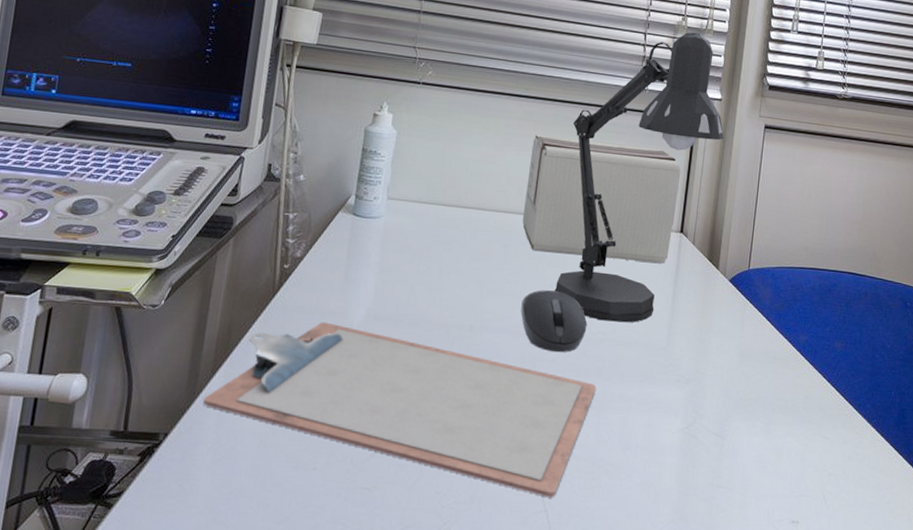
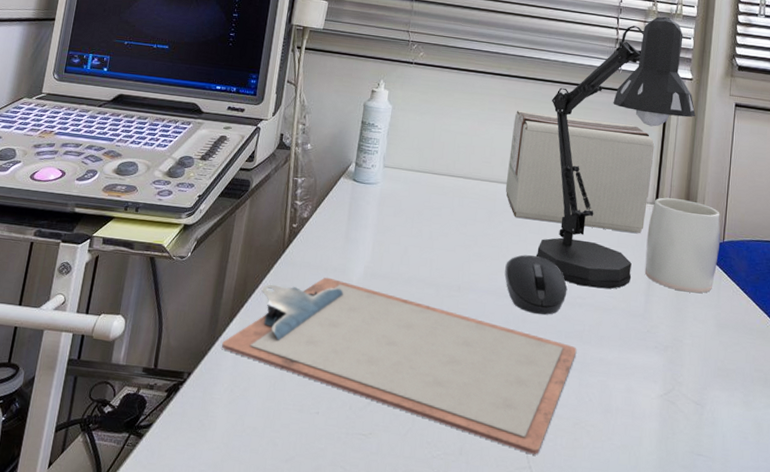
mug: none [668,225,747,324] -> present [644,197,721,294]

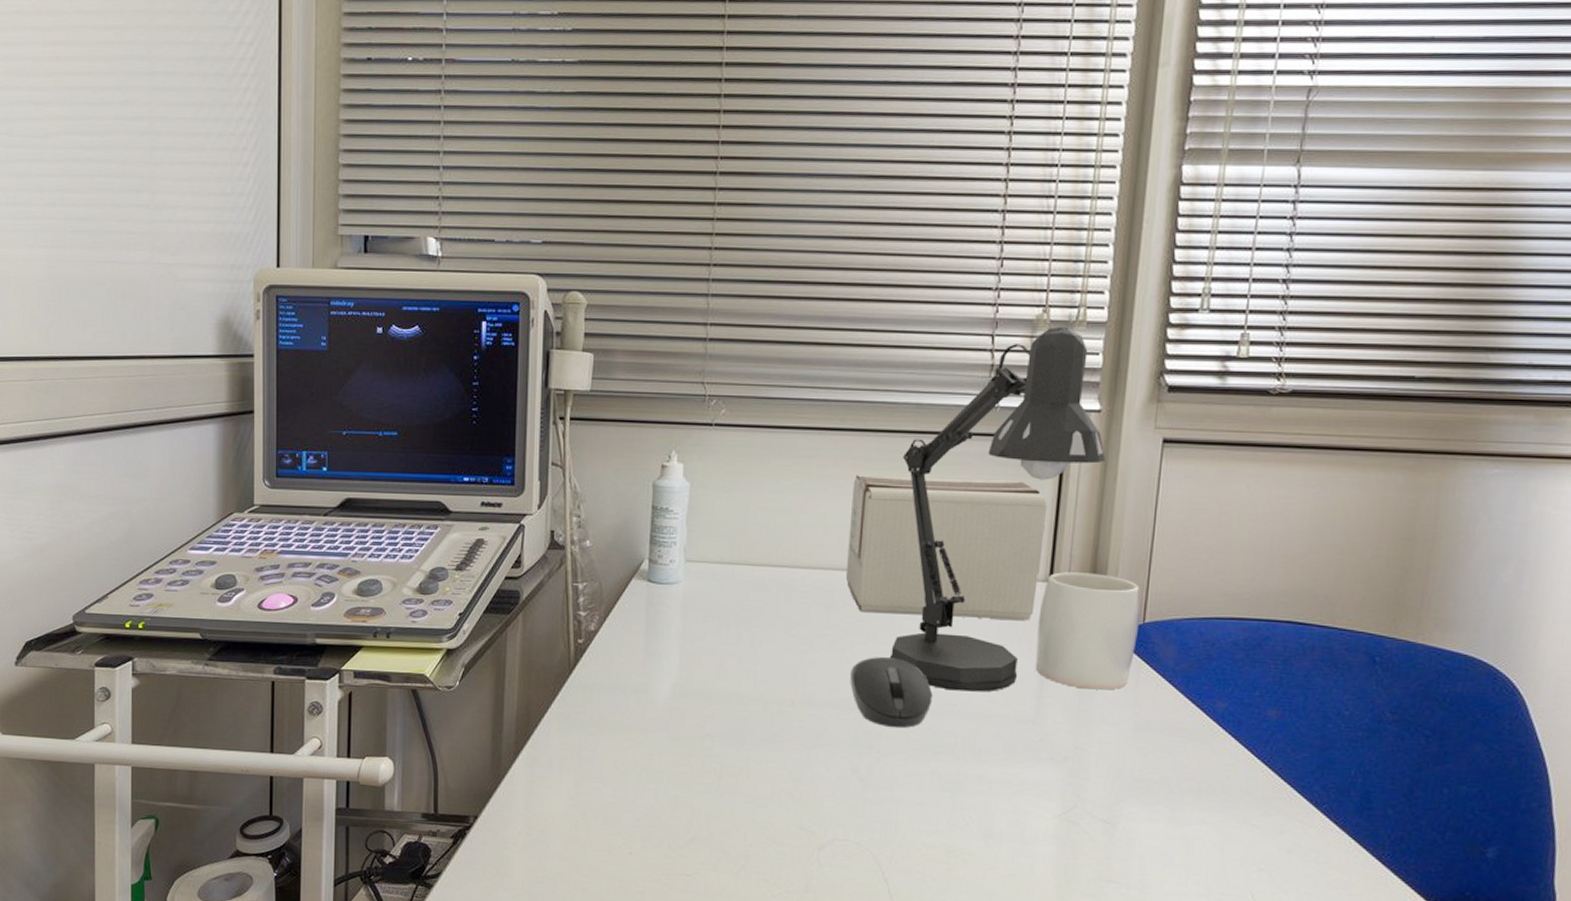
clipboard: present [221,277,577,454] -> none [508,699,948,888]

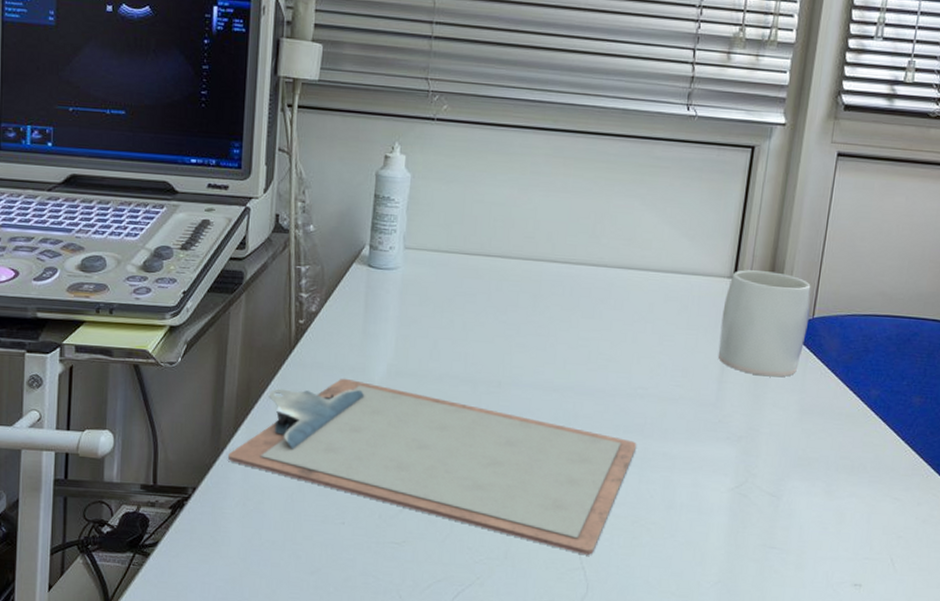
clipboard: none [508,699,948,888] -> present [227,378,637,555]
box: present [845,474,1048,620] -> none [552,172,735,313]
computer mouse: present [850,657,933,729] -> none [552,343,627,409]
desk lamp: present [889,326,1106,692] -> none [589,44,788,377]

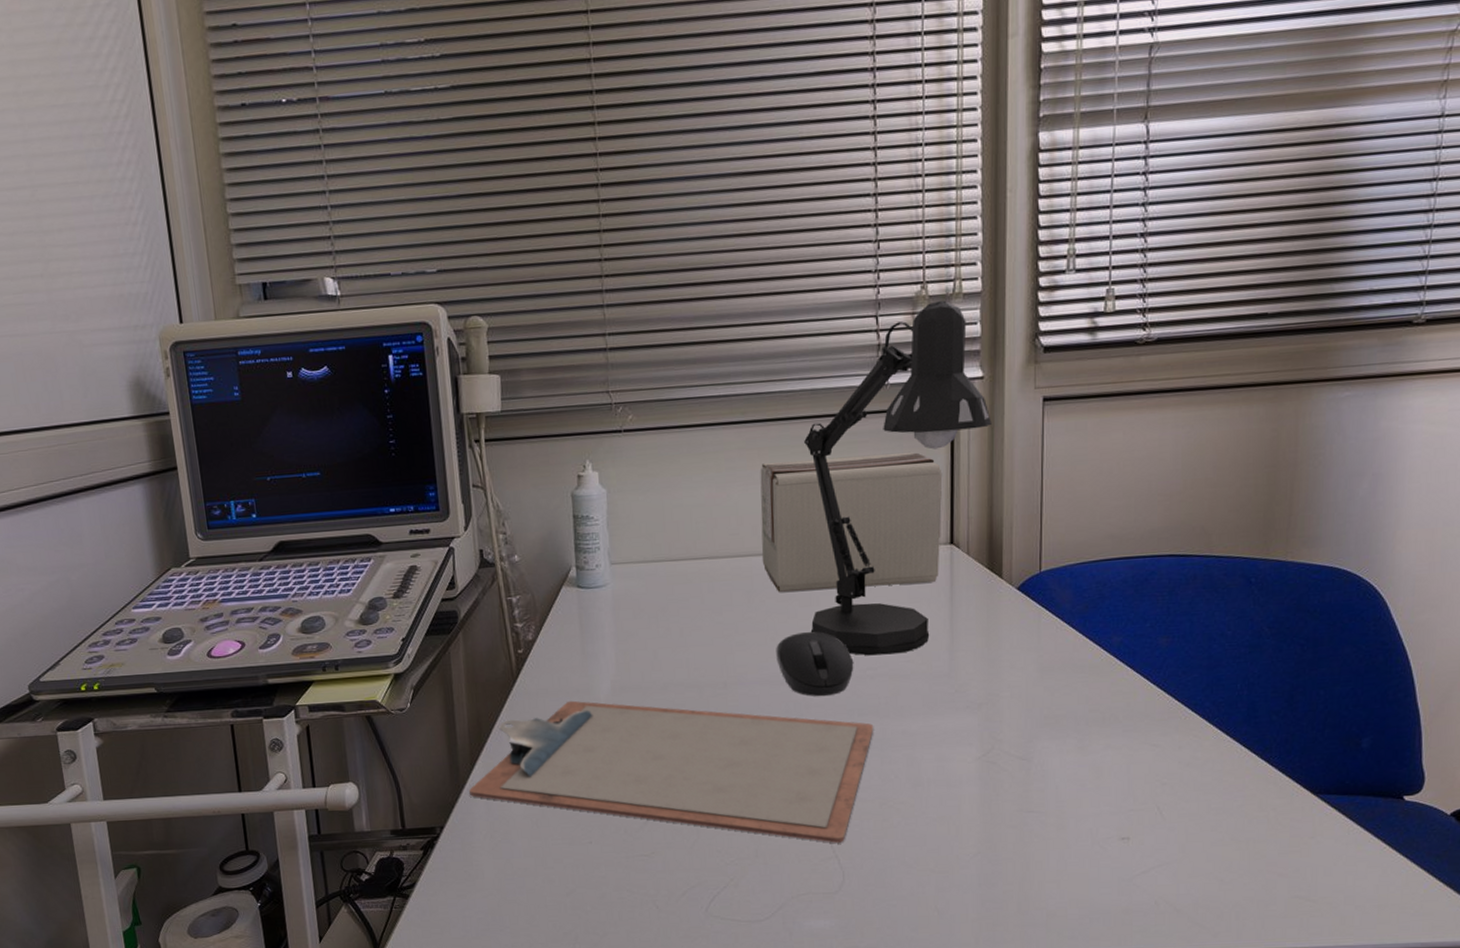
box: none [552,172,735,313] -> present [760,451,943,592]
computer mouse: none [552,343,627,409] -> present [776,632,854,697]
desk lamp: none [589,44,788,377] -> present [804,300,992,656]
mug: present [718,270,812,378] -> none [944,531,1037,640]

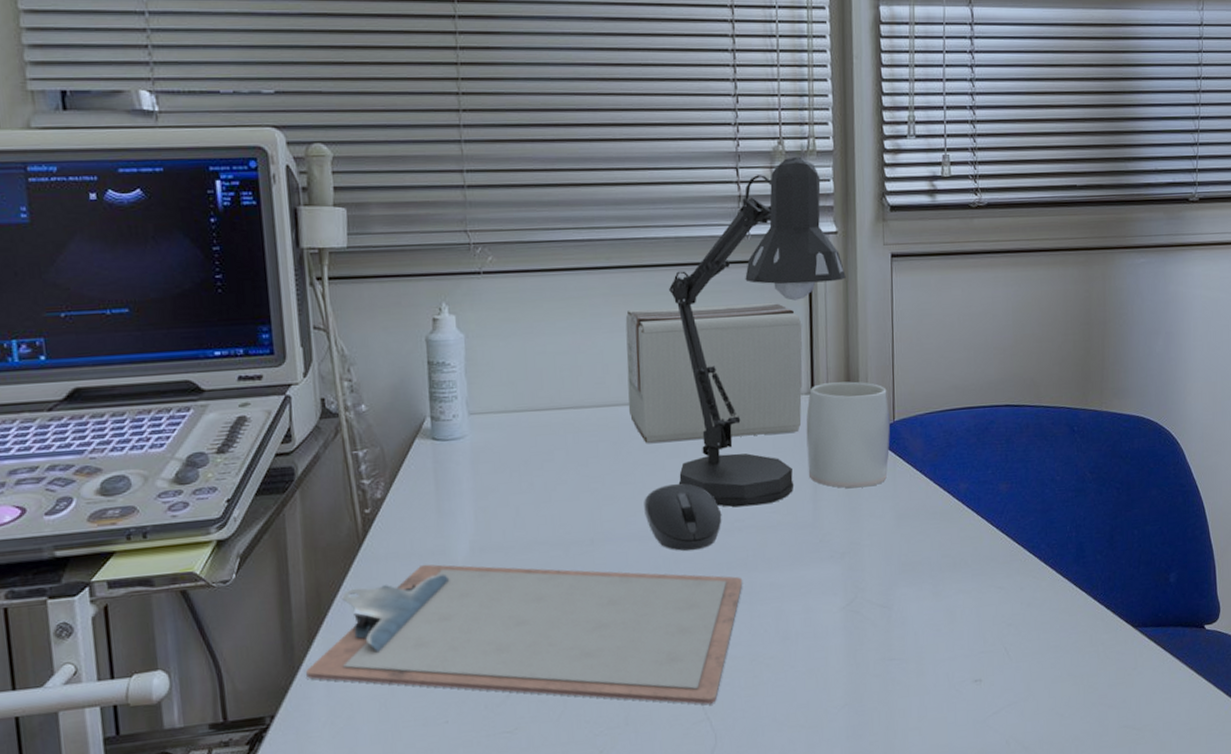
mug: none [944,531,1037,640] -> present [806,381,891,489]

